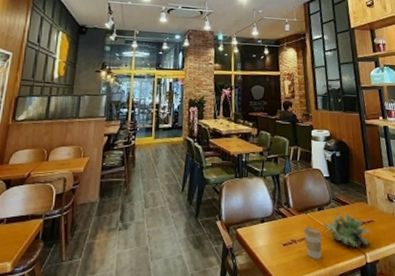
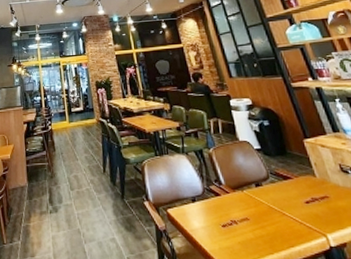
coffee cup: present [303,227,322,259] -> none [242,205,271,242]
succulent plant: present [323,213,371,249] -> none [264,189,332,230]

